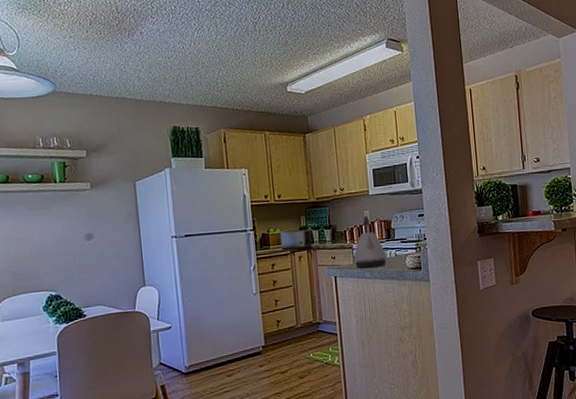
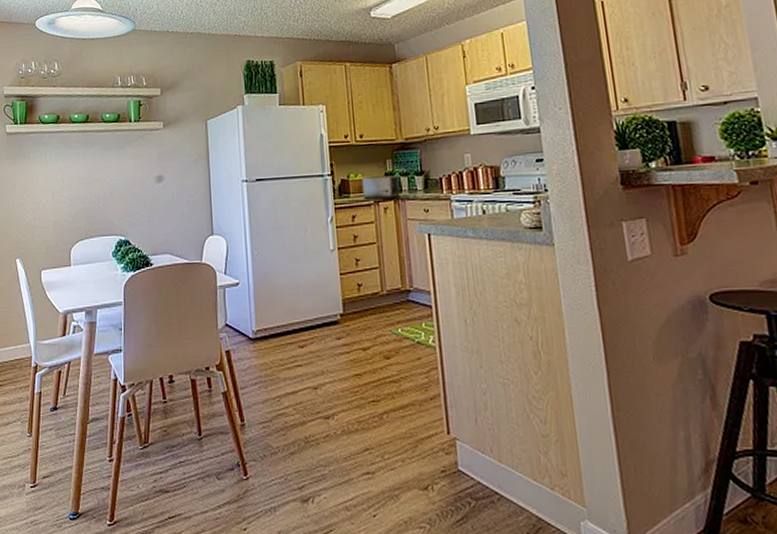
kettle: present [353,215,387,269] -> none [452,160,496,226]

